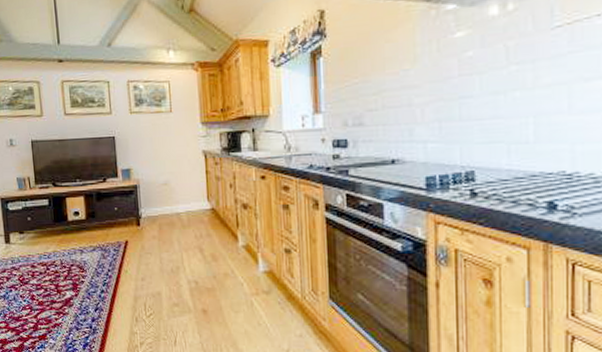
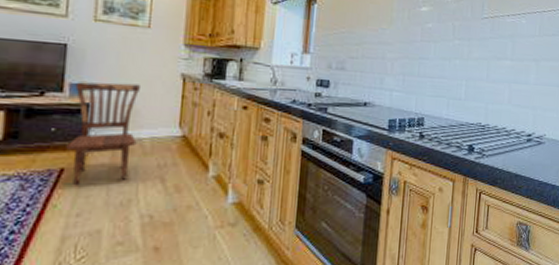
dining chair: none [125,164,176,255] -> present [66,82,142,186]

